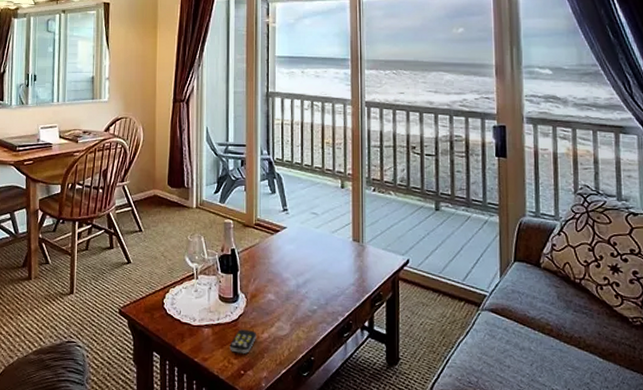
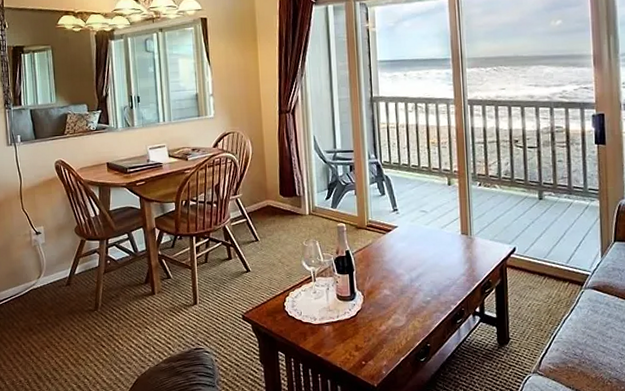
remote control: present [229,329,256,354] -> none [350,324,375,346]

